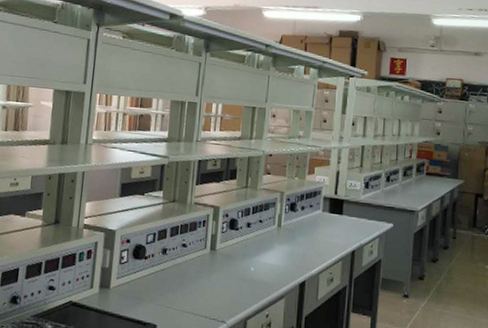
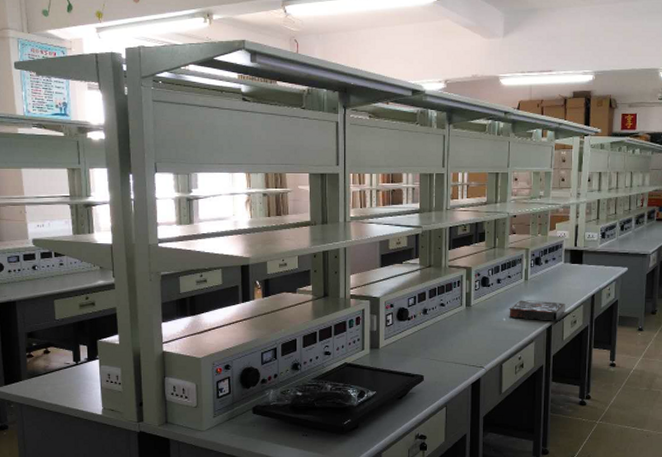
book: none [257,249,322,277] -> present [509,300,565,321]

